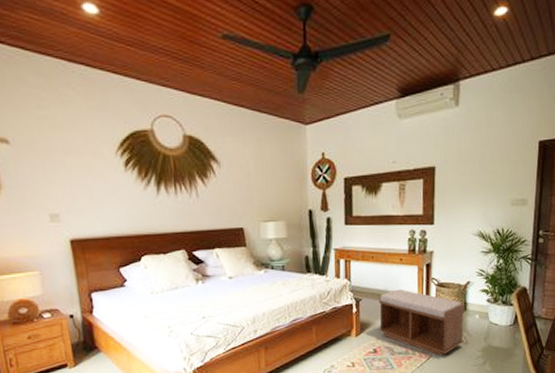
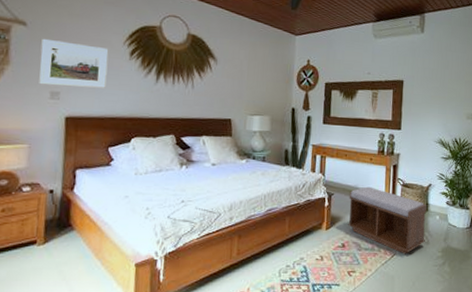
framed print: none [28,156,105,208] -> present [39,38,109,88]

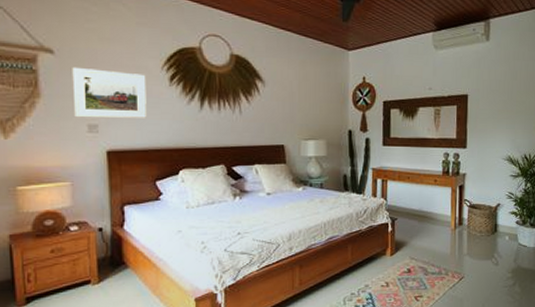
bench: present [348,186,427,254] -> none [413,209,496,277]

